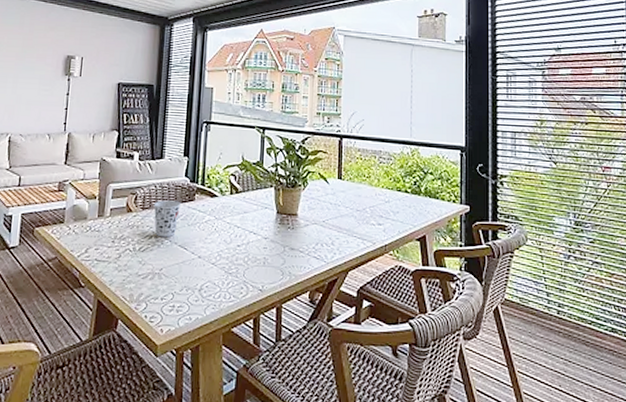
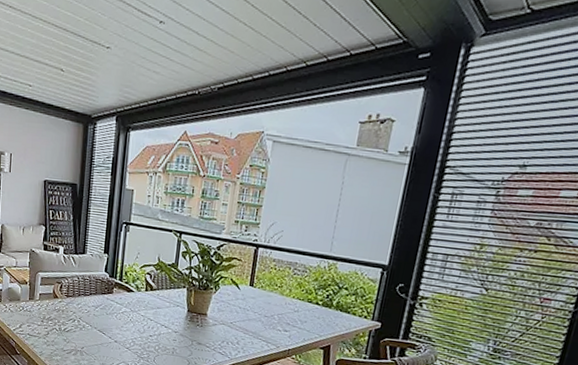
cup: present [153,200,182,238] -> none [76,290,101,322]

